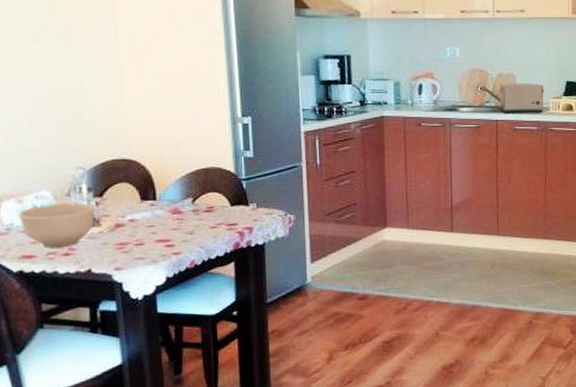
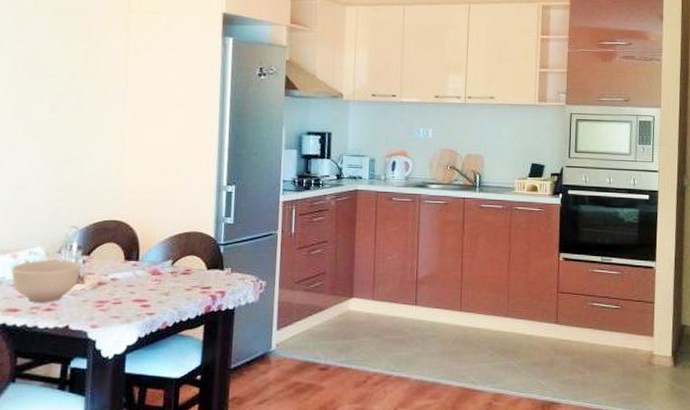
toaster: present [499,83,544,114] -> none [467,163,510,193]

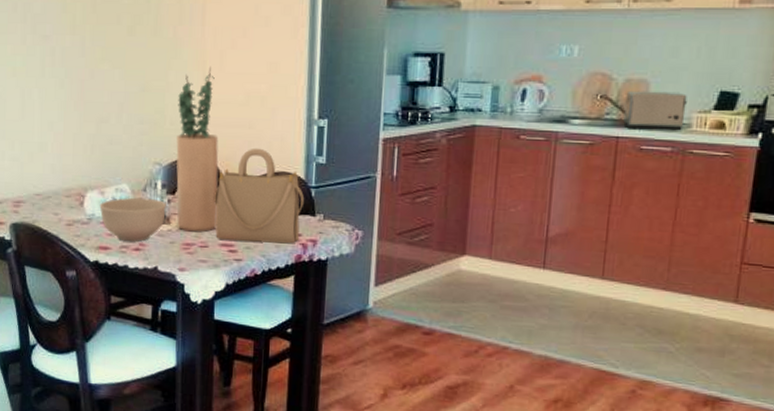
vase: none [91,140,135,290] -> present [175,66,219,232]
handbag: none [129,211,214,296] -> present [214,148,305,244]
toaster: none [467,163,510,193] -> present [623,90,687,131]

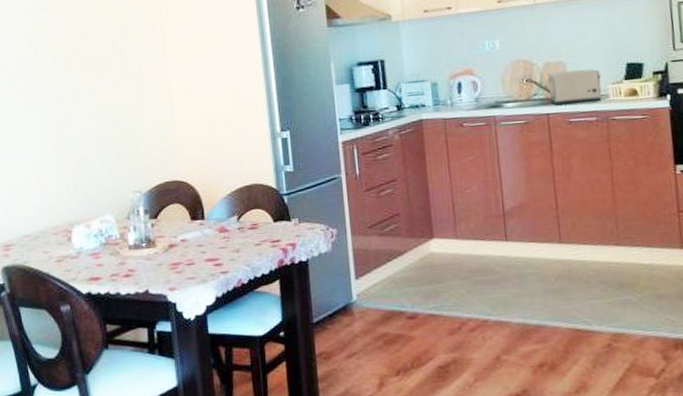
bowl: present [99,197,166,242] -> none [86,225,151,269]
vase: present [175,66,219,232] -> none [150,97,201,252]
handbag: present [214,148,305,244] -> none [194,165,280,255]

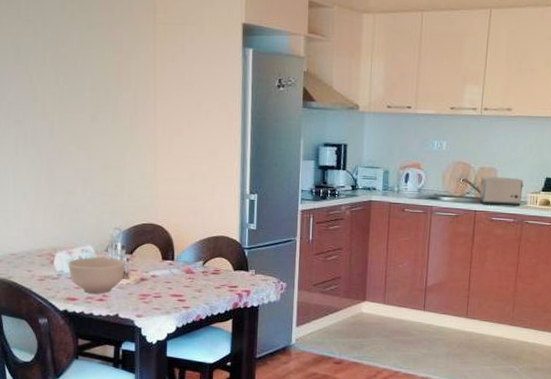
bowl: none [86,225,151,269] -> present [67,257,125,293]

